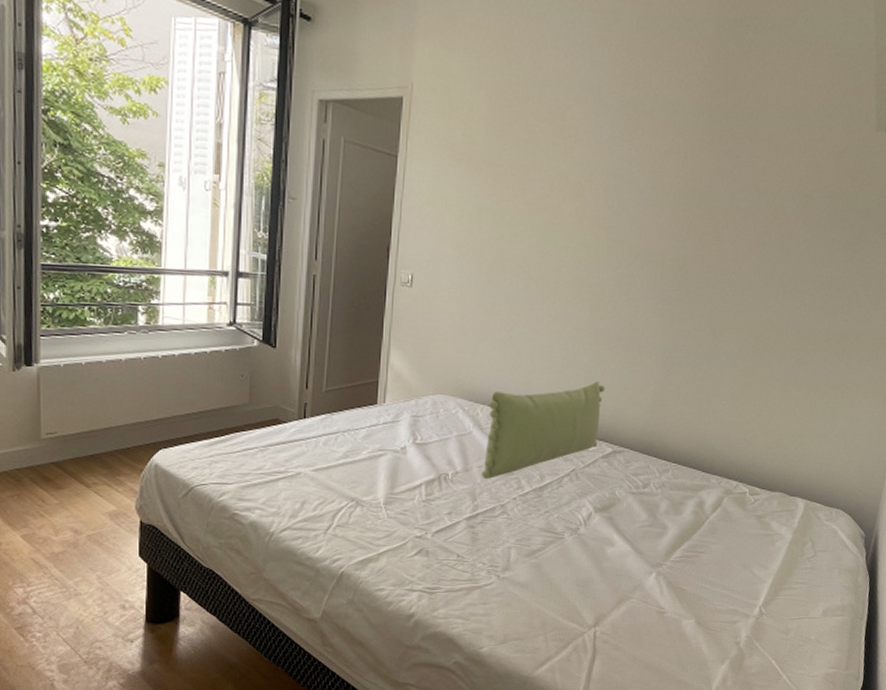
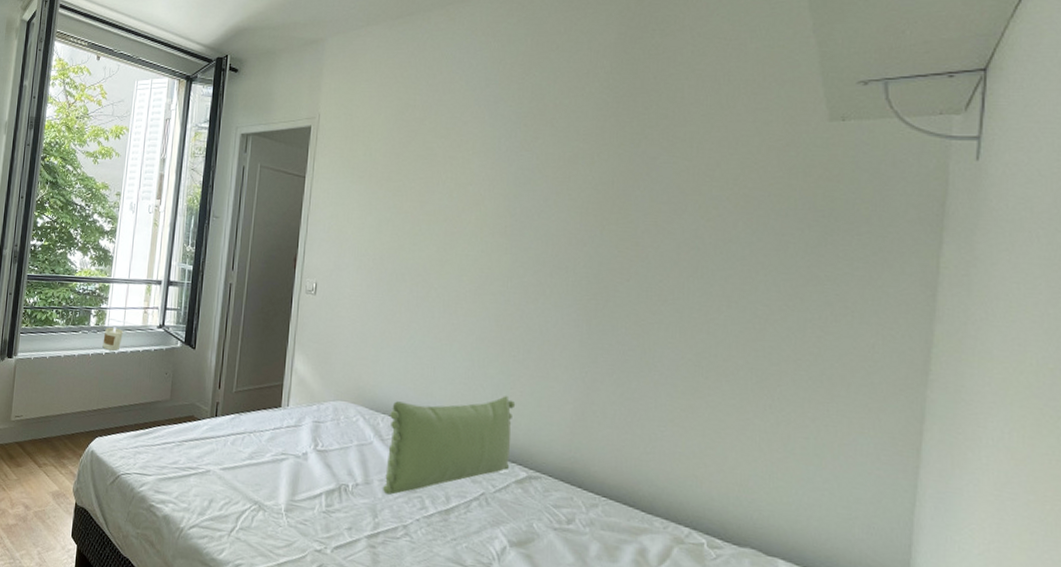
candle: none [157,325,183,353] -> present [102,327,123,351]

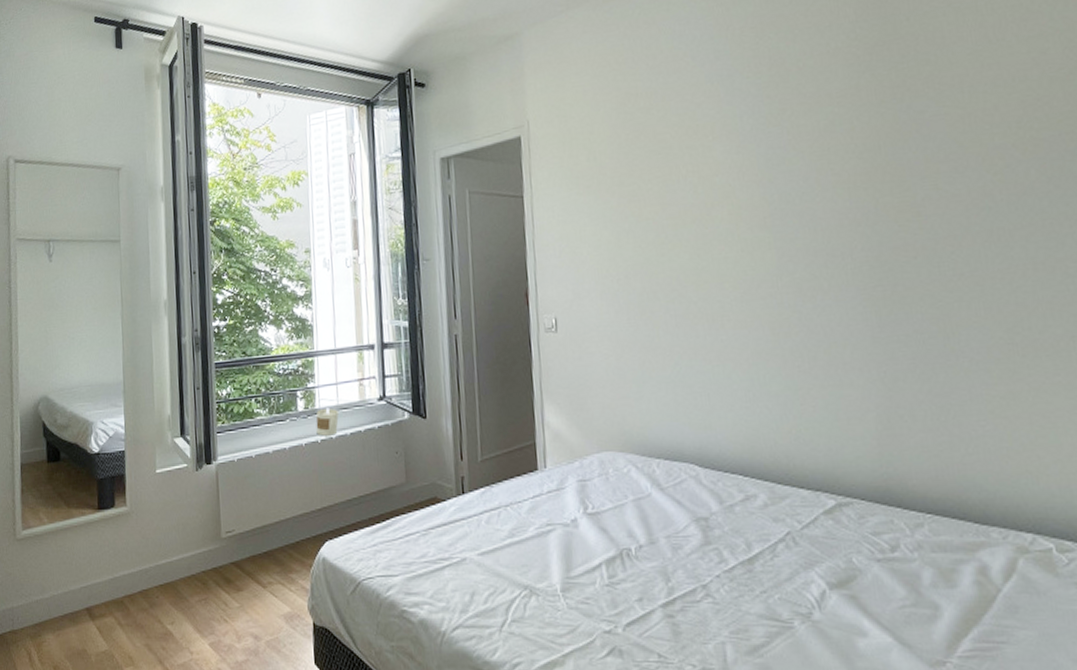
pillow: present [383,395,516,495] -> none [665,413,815,552]

